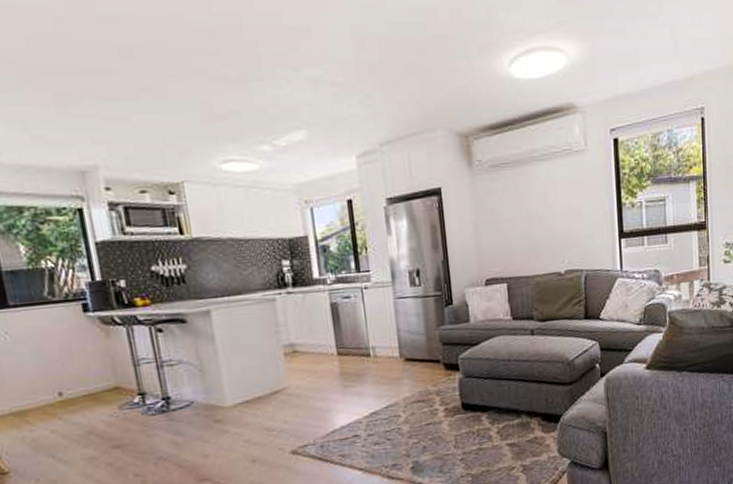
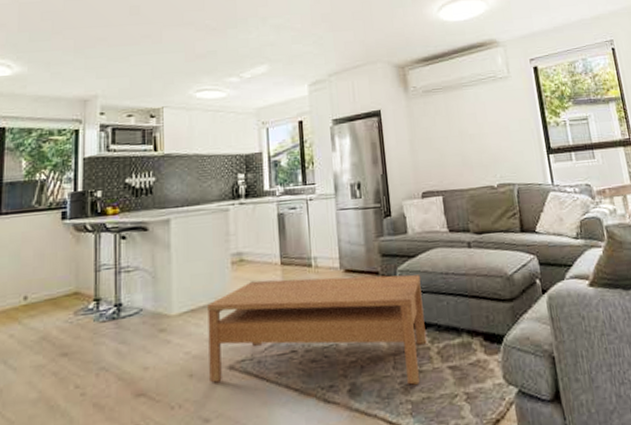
coffee table: none [263,362,487,466] -> present [207,274,427,385]

